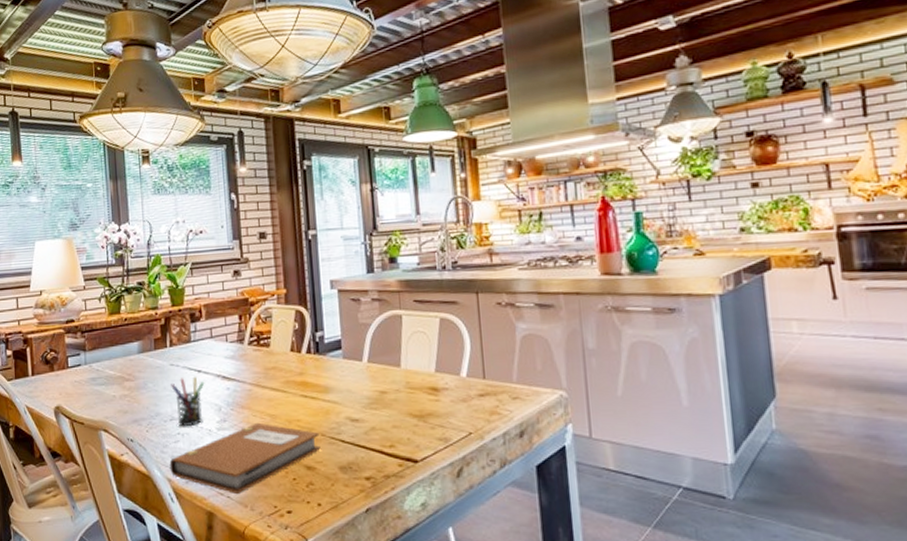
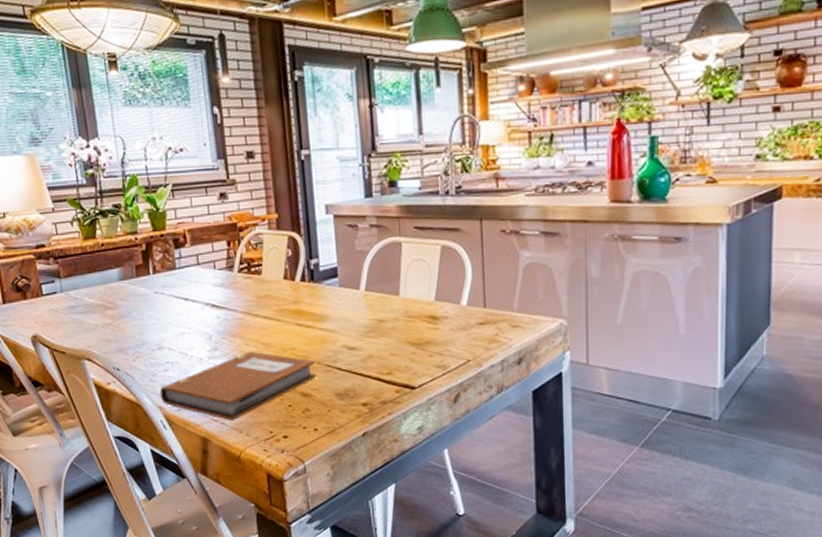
pen holder: present [171,376,205,427] -> none [156,304,193,356]

